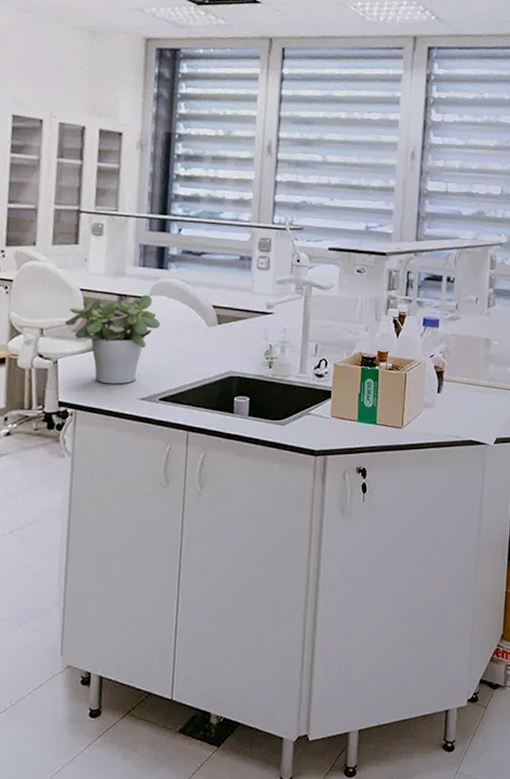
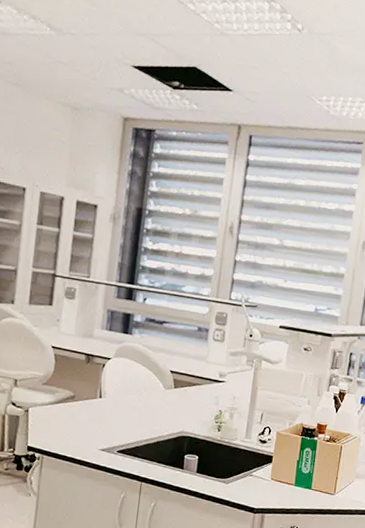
potted plant: present [65,295,161,384] -> none [37,353,123,435]

